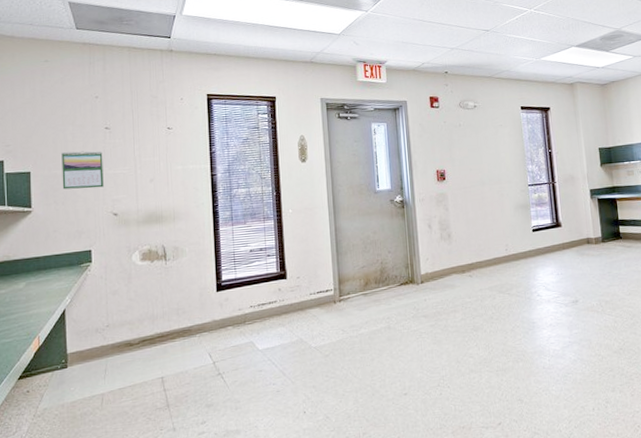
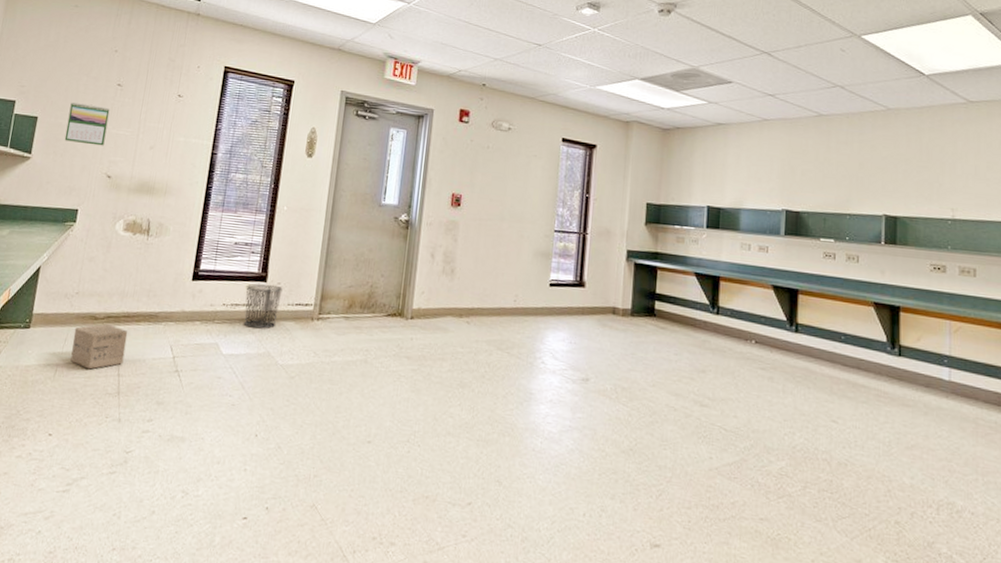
cardboard box: none [112,347,167,392] -> present [70,324,128,370]
waste bin: none [268,279,303,322] -> present [243,283,283,329]

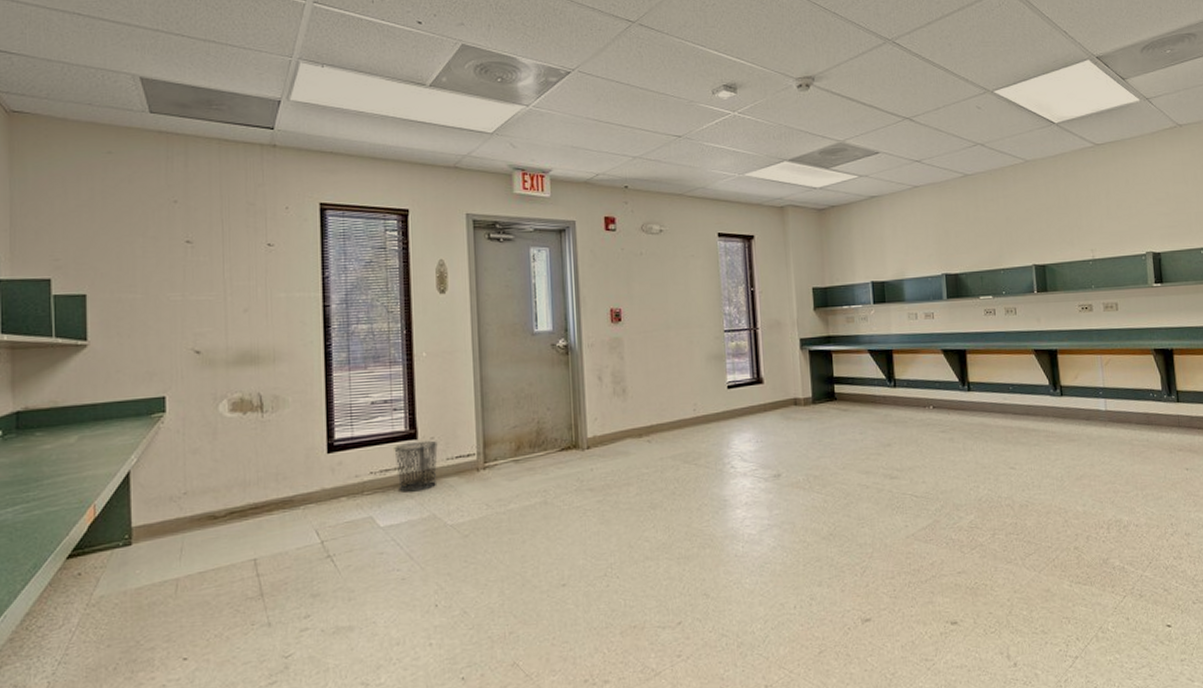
calendar: present [64,102,110,146] -> none [128,270,183,319]
cardboard box: present [70,324,128,370] -> none [191,521,261,577]

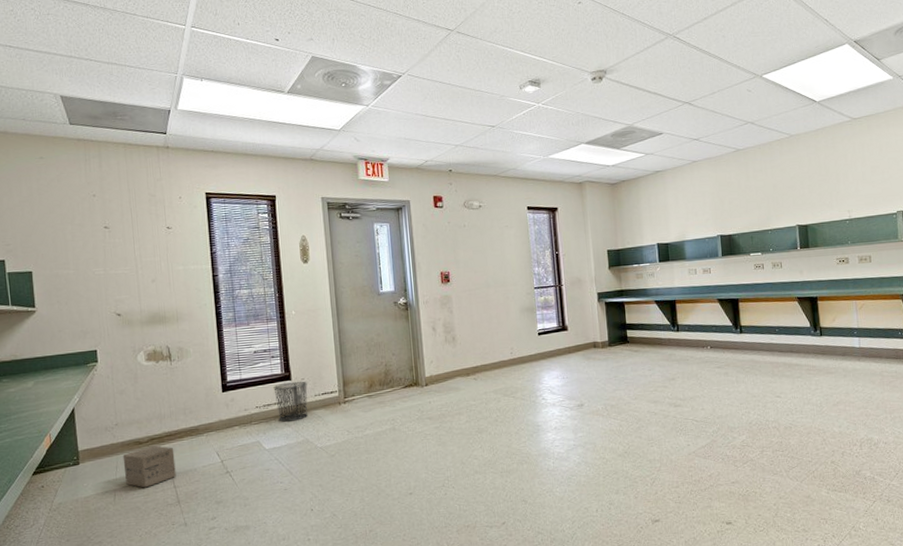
cardboard box: none [191,521,261,577] -> present [123,445,176,488]

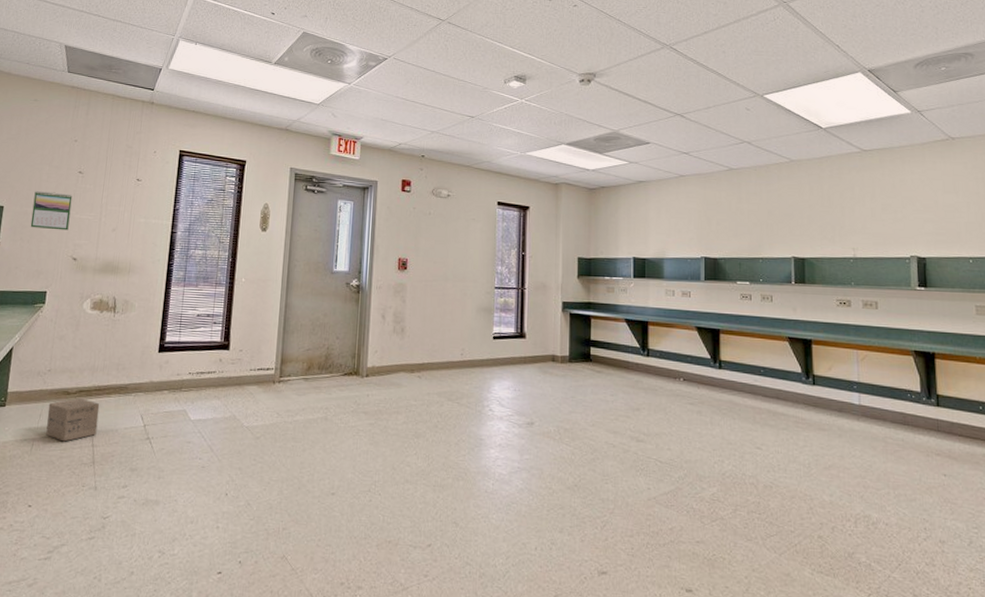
calendar: none [62,250,106,290] -> present [30,191,73,231]
waste bin: present [273,381,309,422] -> none [209,351,245,394]

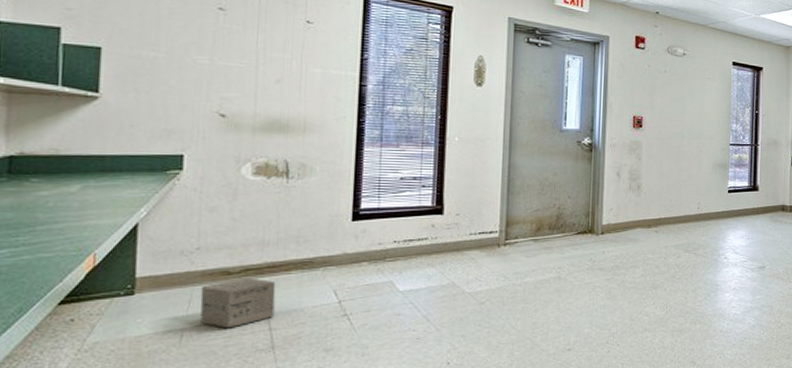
calendar: present [30,191,73,231] -> none [148,30,212,81]

